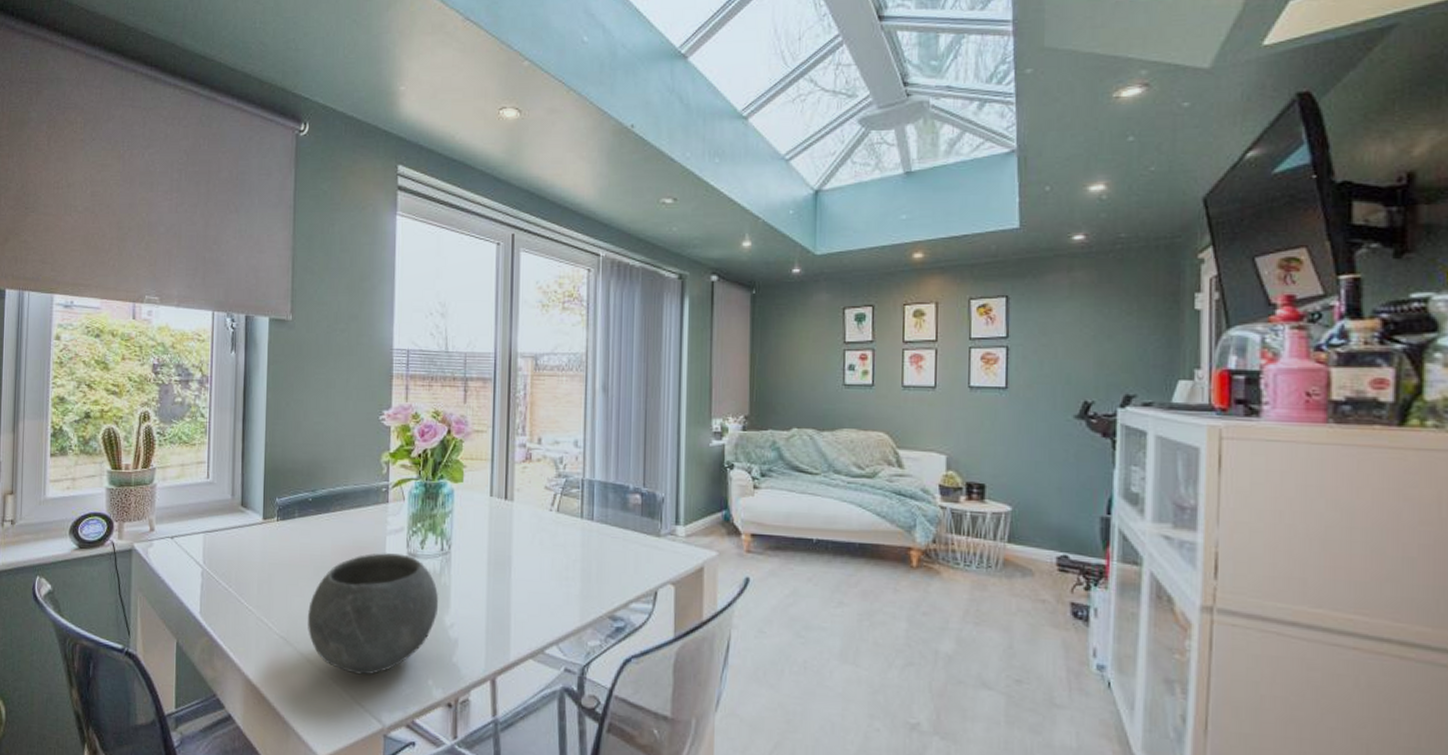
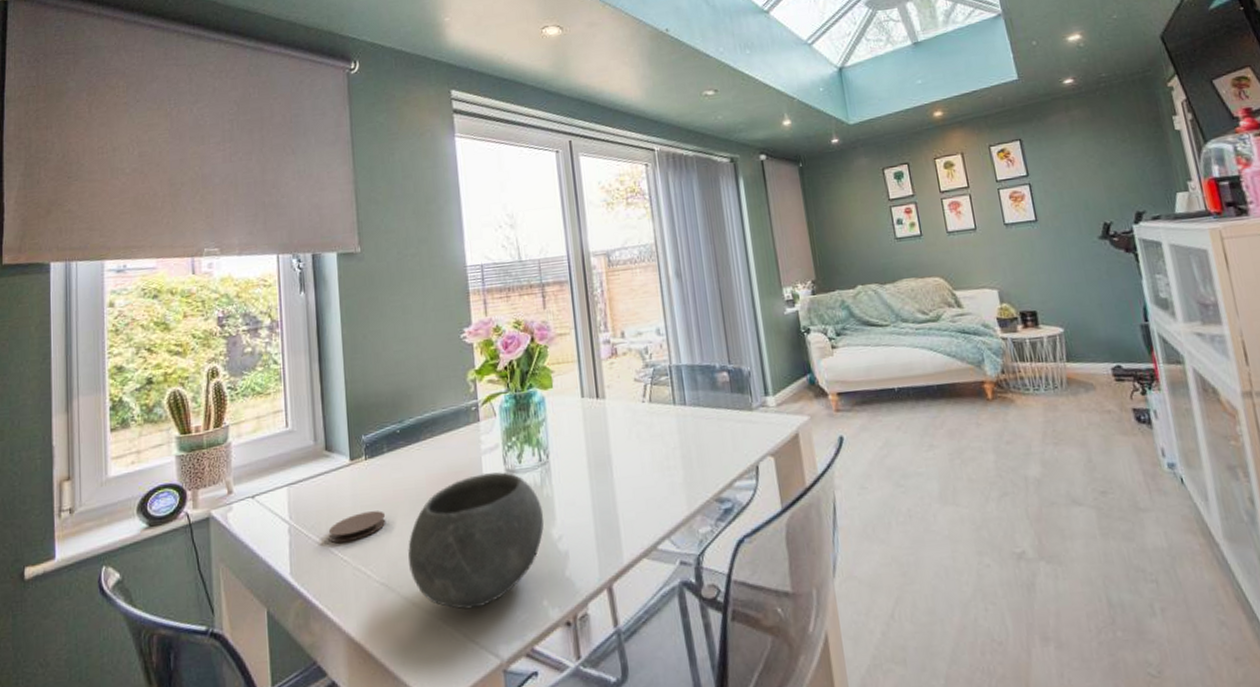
coaster: none [237,569,291,594] -> present [328,510,386,544]

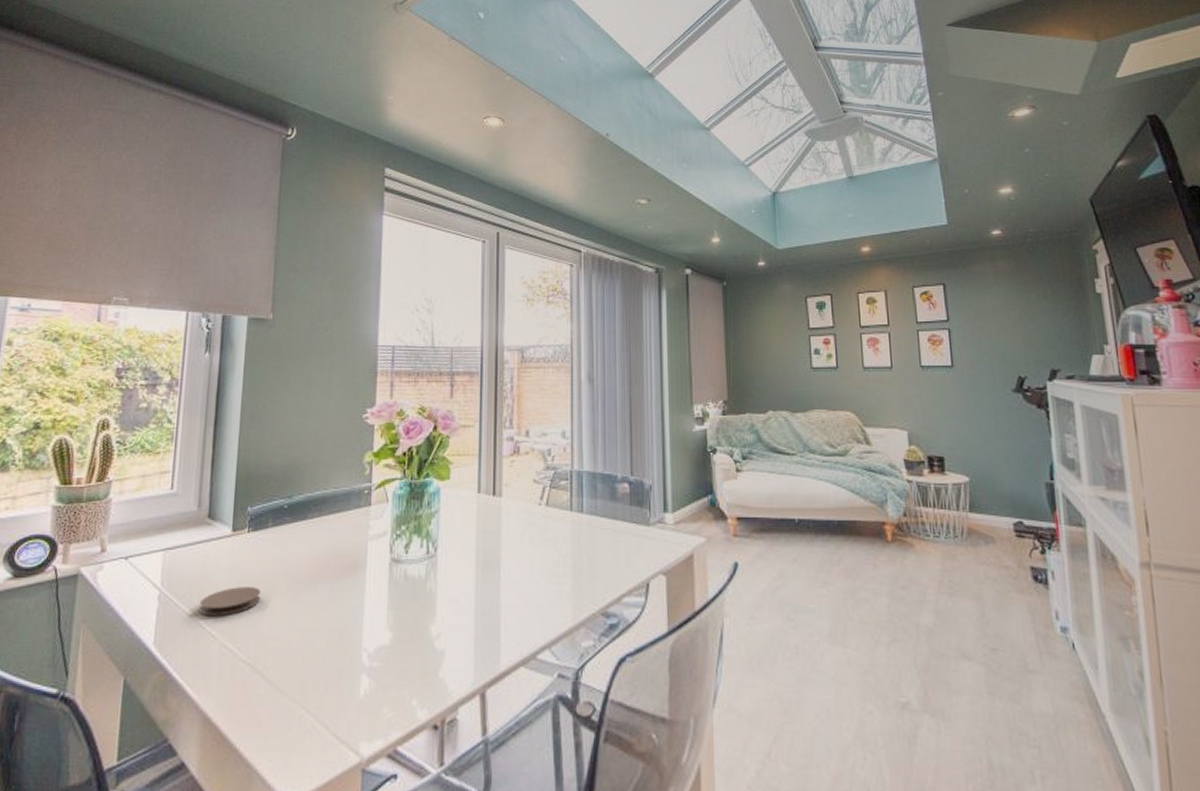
bowl: present [408,472,544,610] -> none [278,561,424,701]

